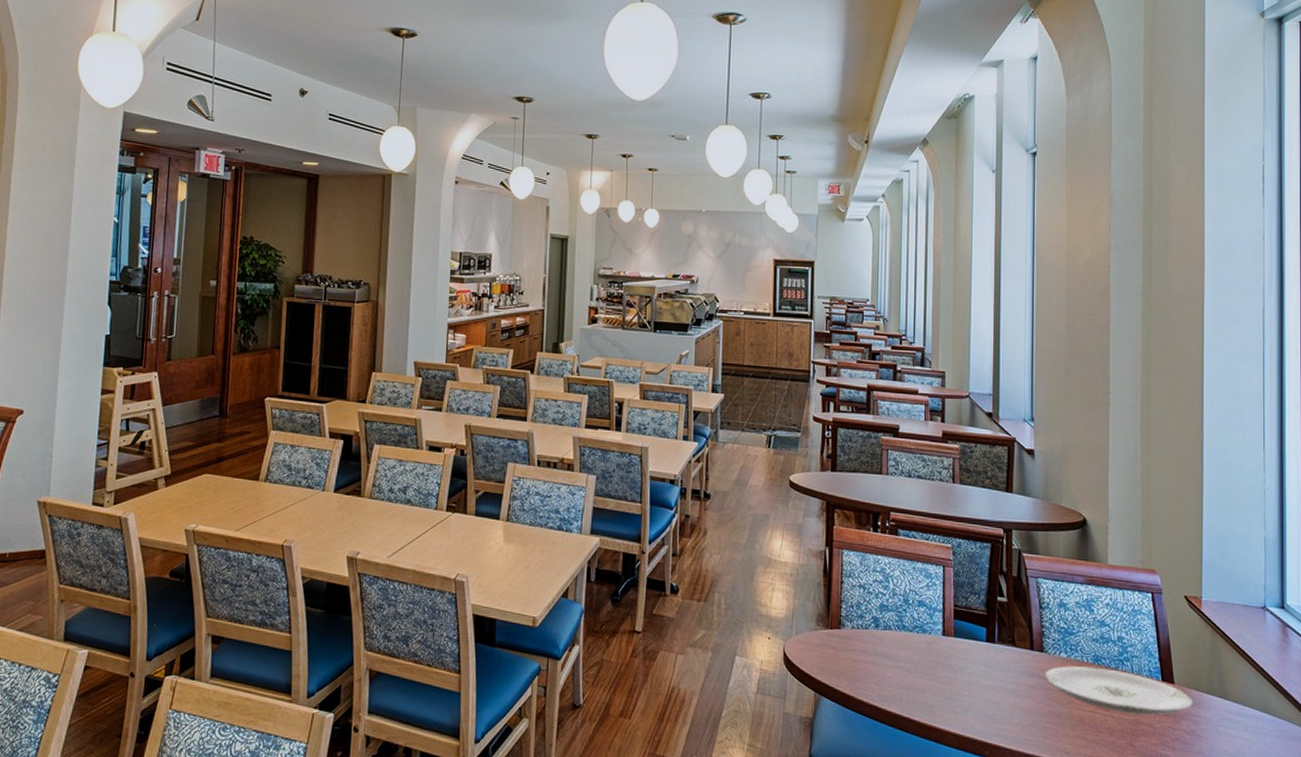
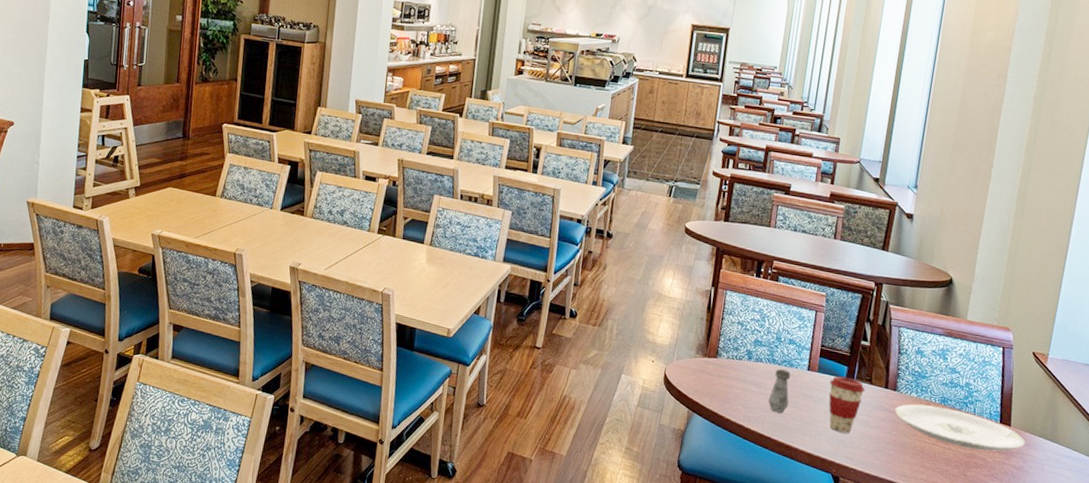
salt shaker: none [903,636,927,688] -> present [768,368,791,413]
coffee cup: none [968,640,1009,707] -> present [828,376,865,433]

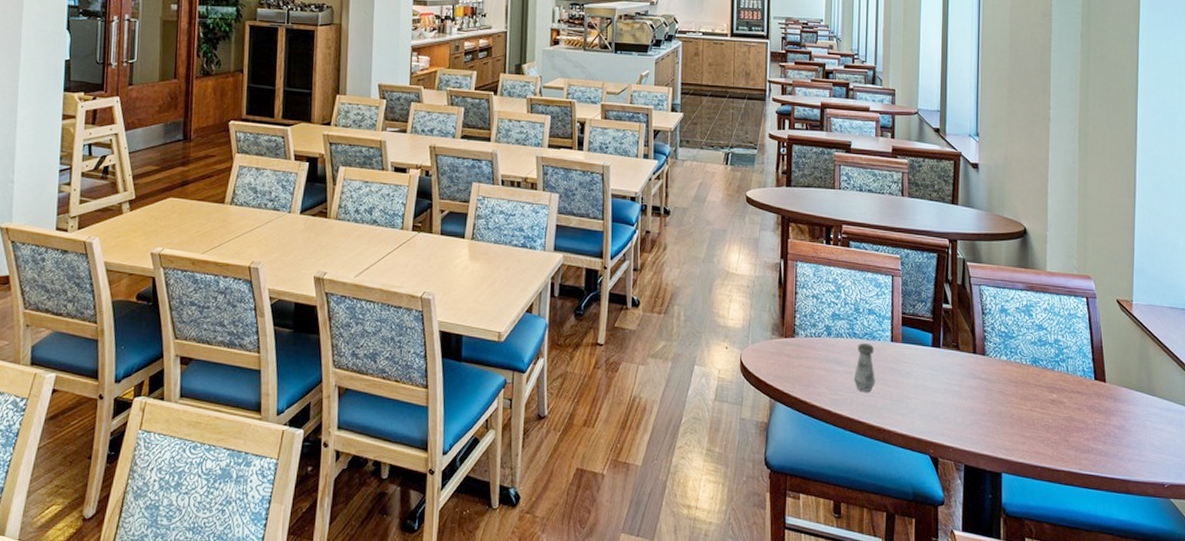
coffee cup: present [828,376,865,433] -> none [915,345,953,408]
plate: present [894,404,1026,451] -> none [986,368,1123,412]

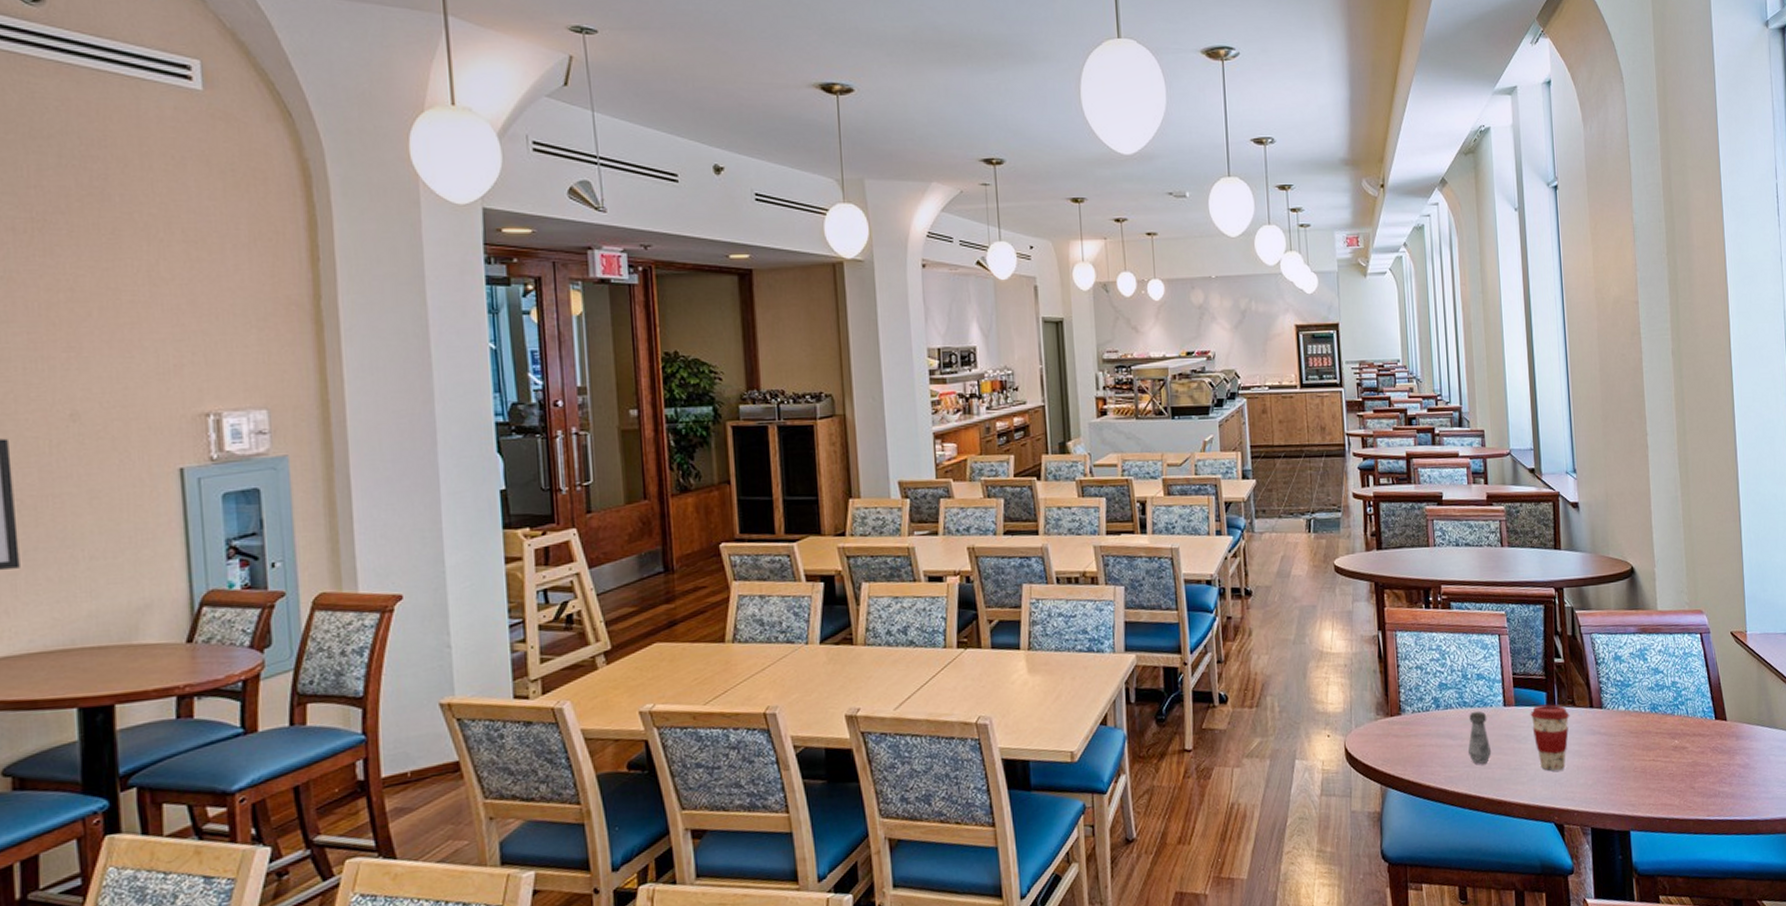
coffee cup: none [915,345,953,408] -> present [1530,704,1570,771]

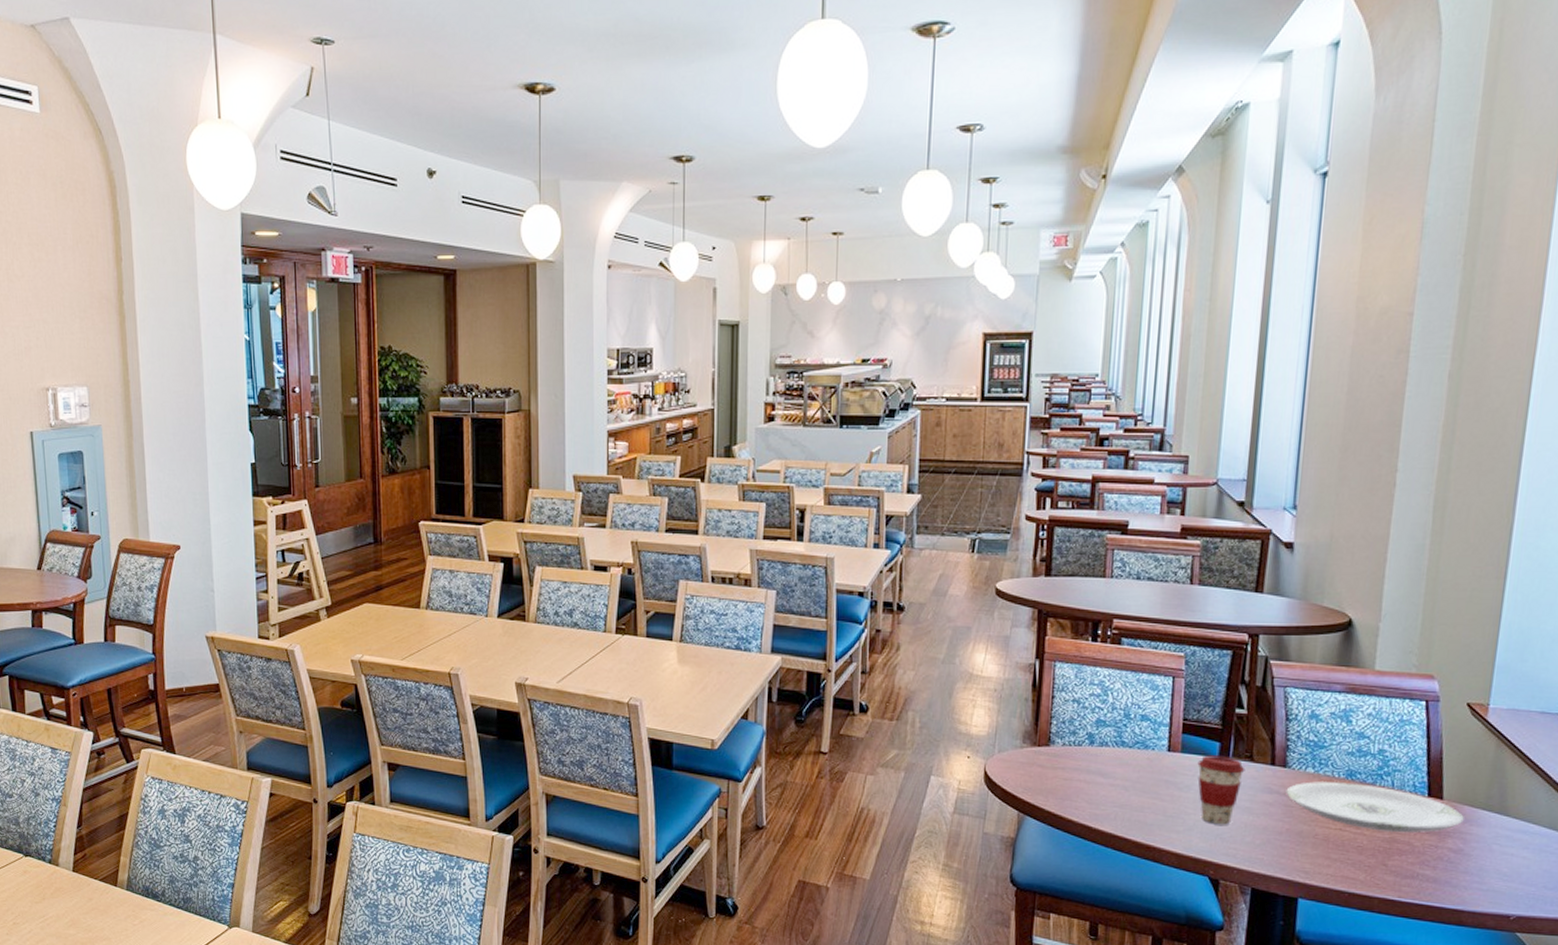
salt shaker: present [1467,710,1492,764] -> none [1119,752,1147,806]
plate: none [1605,715,1745,757] -> present [1286,782,1464,832]

